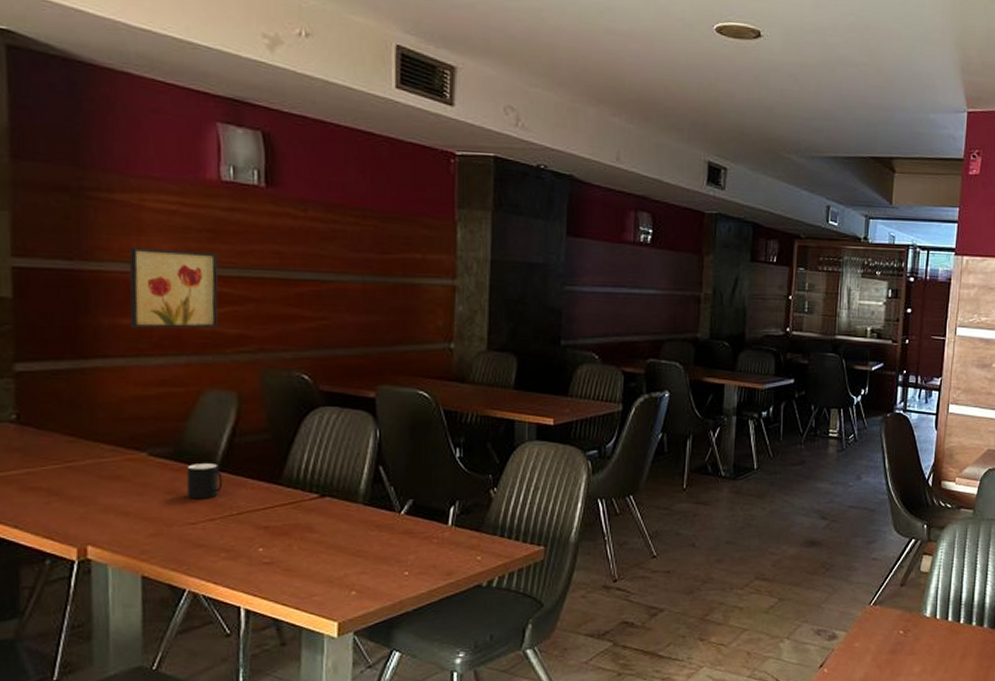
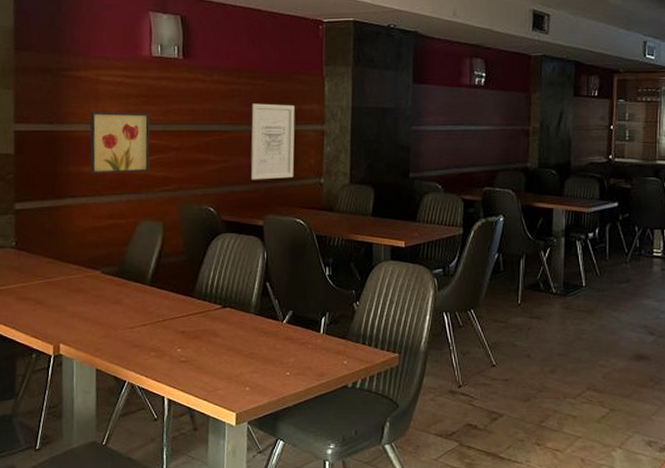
cup: present [186,464,223,499] -> none [127,280,153,308]
wall art: none [359,248,418,343] -> present [251,103,295,180]

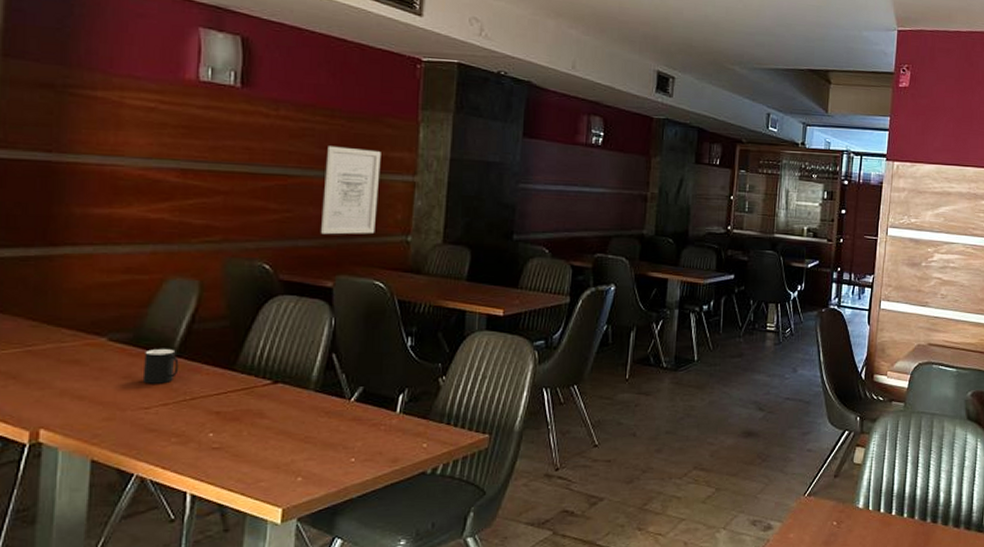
wall art: present [89,111,150,174] -> none [101,140,191,219]
cup: none [127,280,153,308] -> present [142,349,179,384]

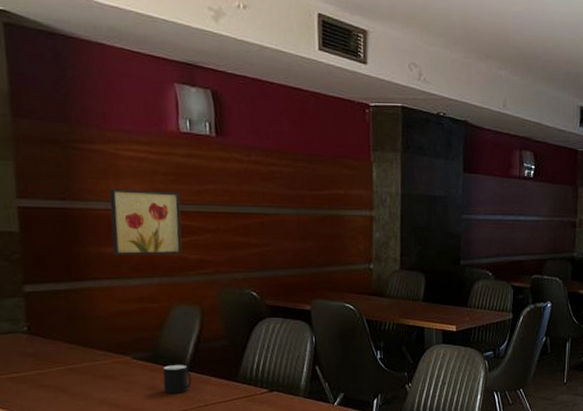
wall art: none [101,140,191,219] -> present [110,188,182,255]
wall art: present [321,146,381,235] -> none [294,186,342,265]

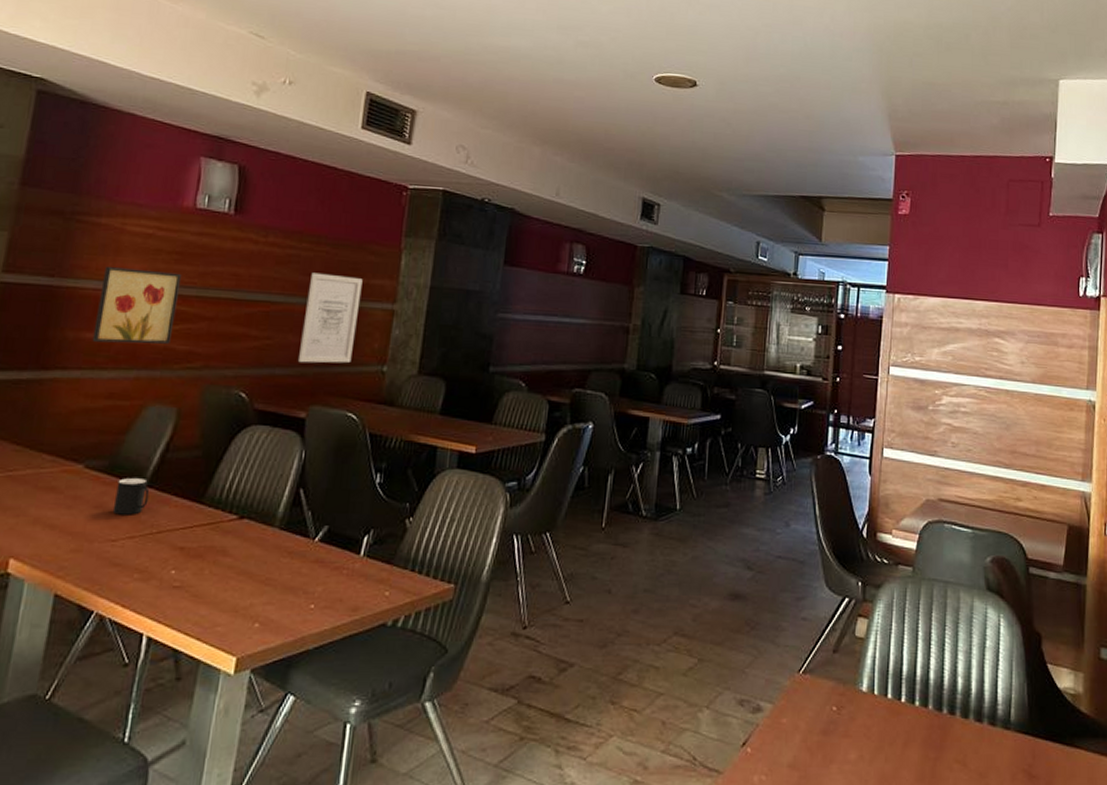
wall art: none [294,186,342,265] -> present [299,272,363,363]

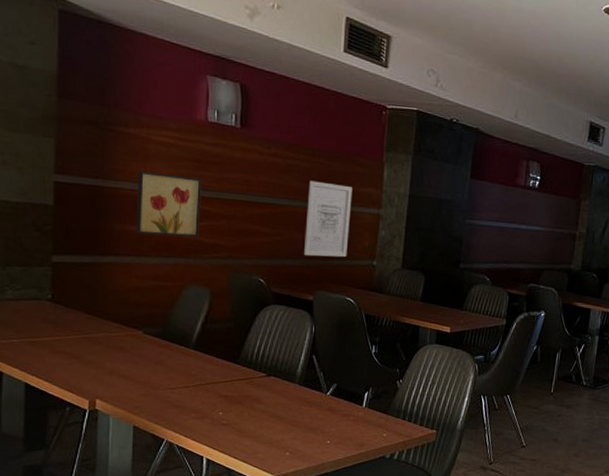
cup: present [112,478,150,515] -> none [169,342,196,371]

